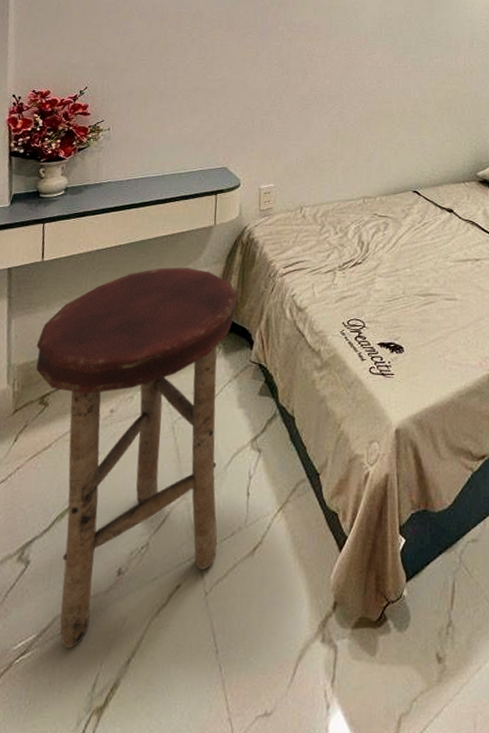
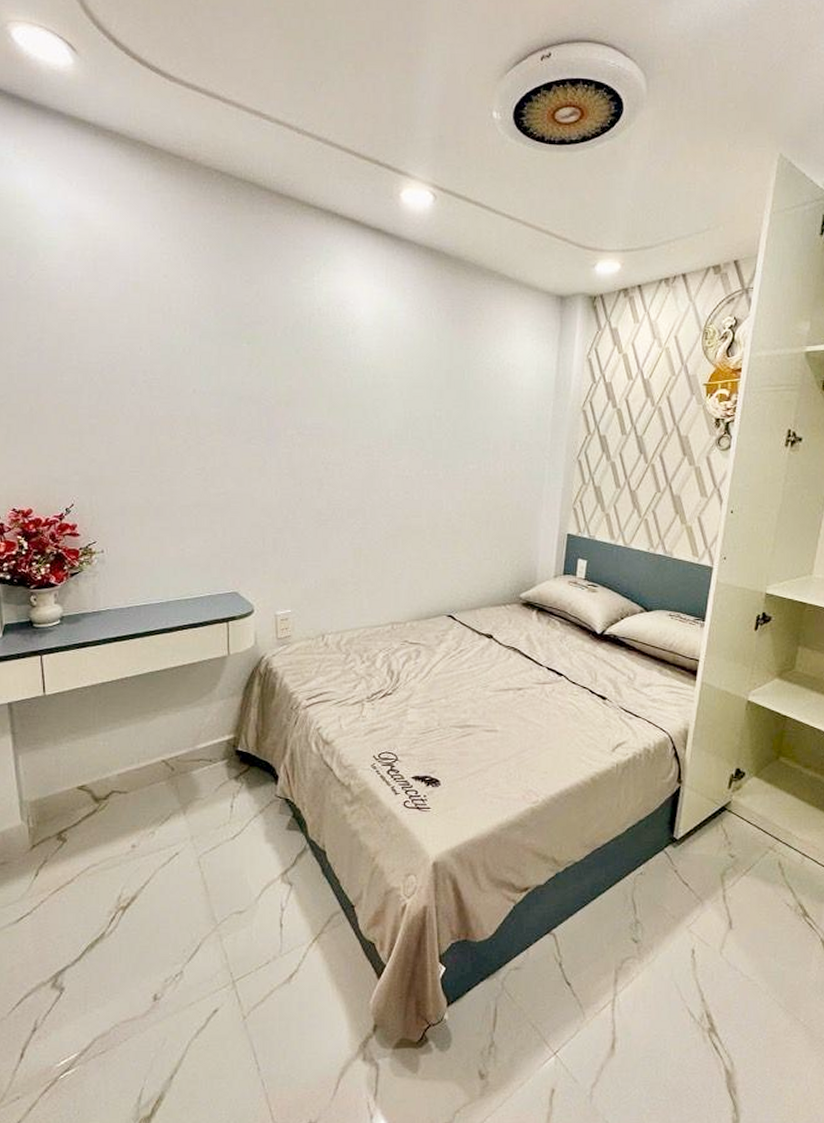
stool: present [36,267,238,648] -> none [47,701,259,1065]

